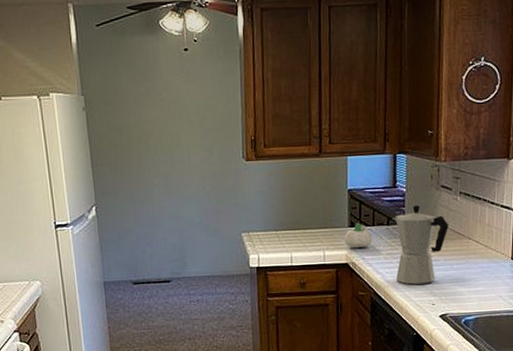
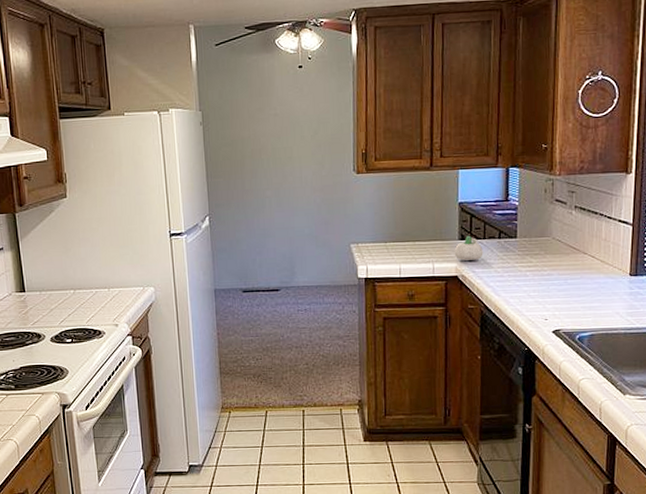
moka pot: present [393,204,448,285] -> none [504,218,563,299]

